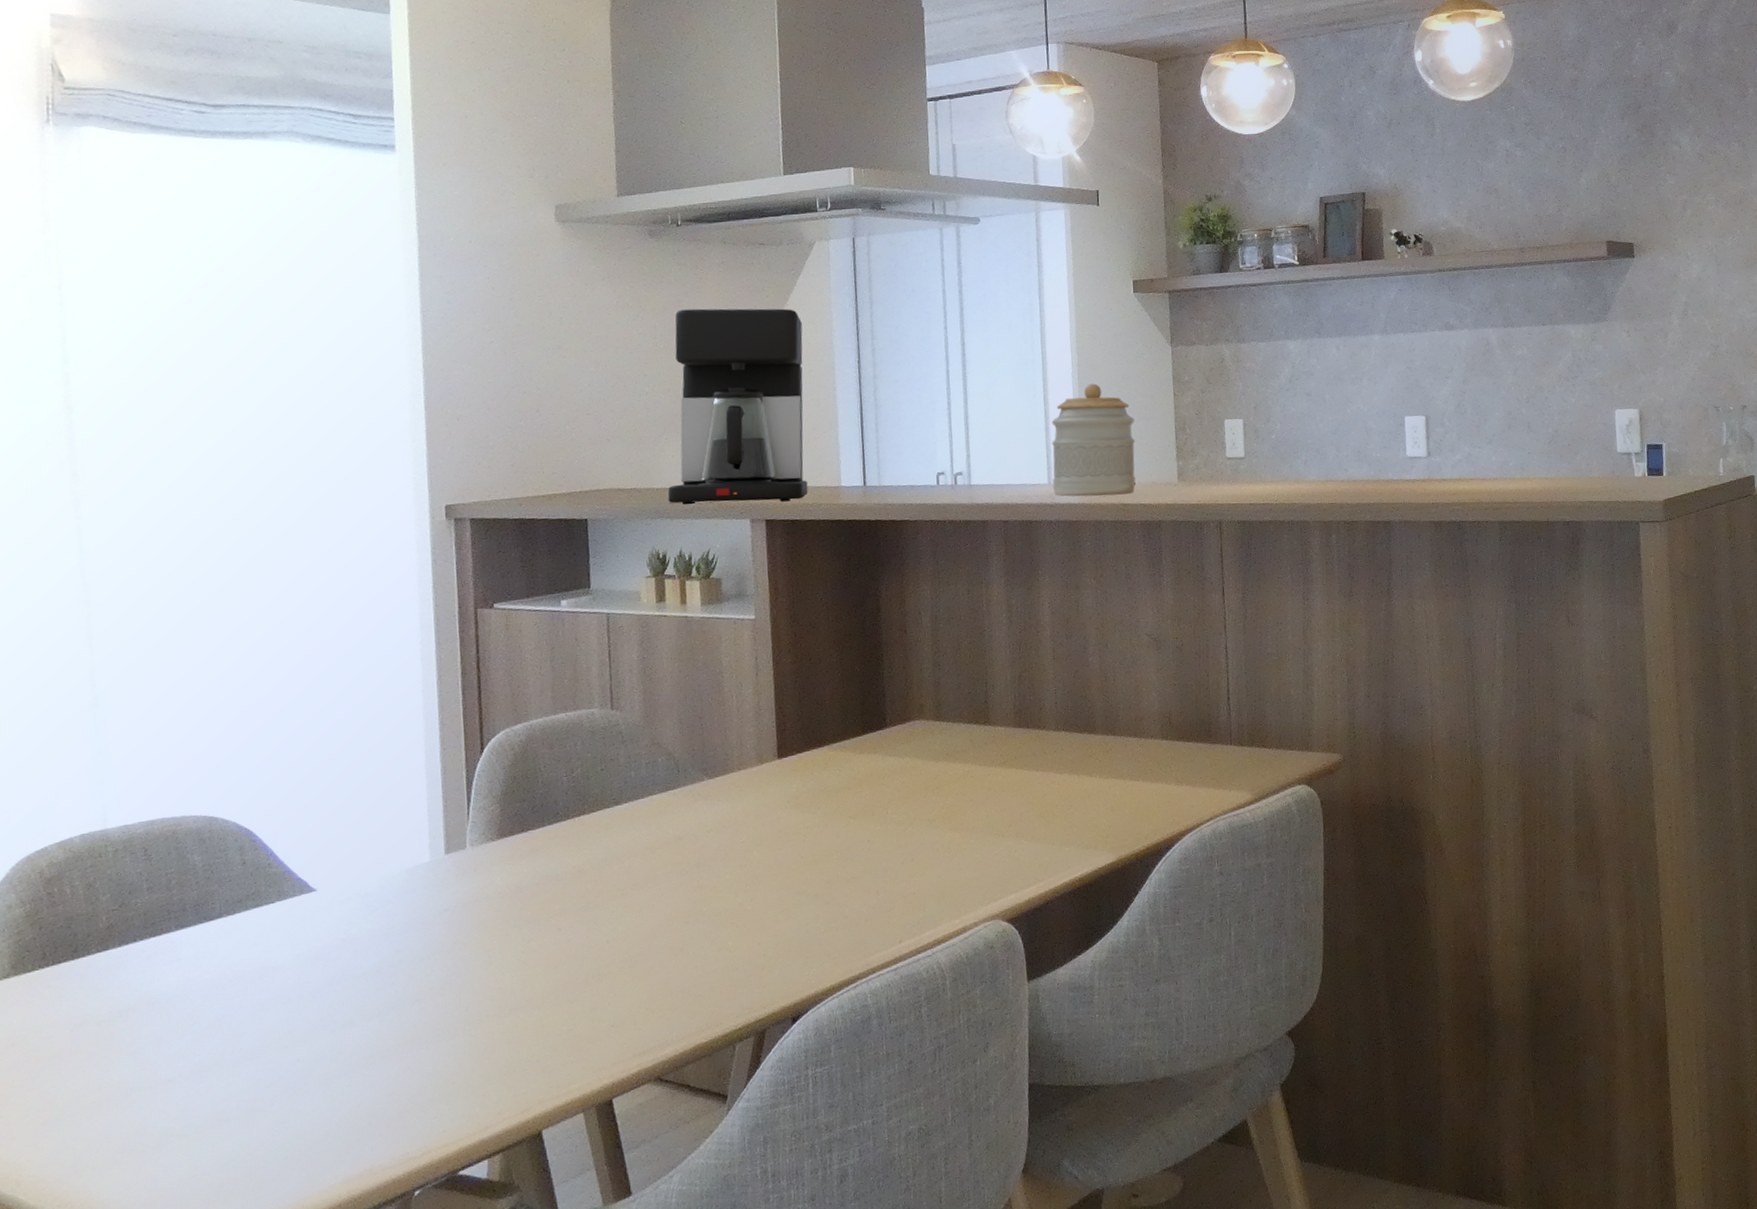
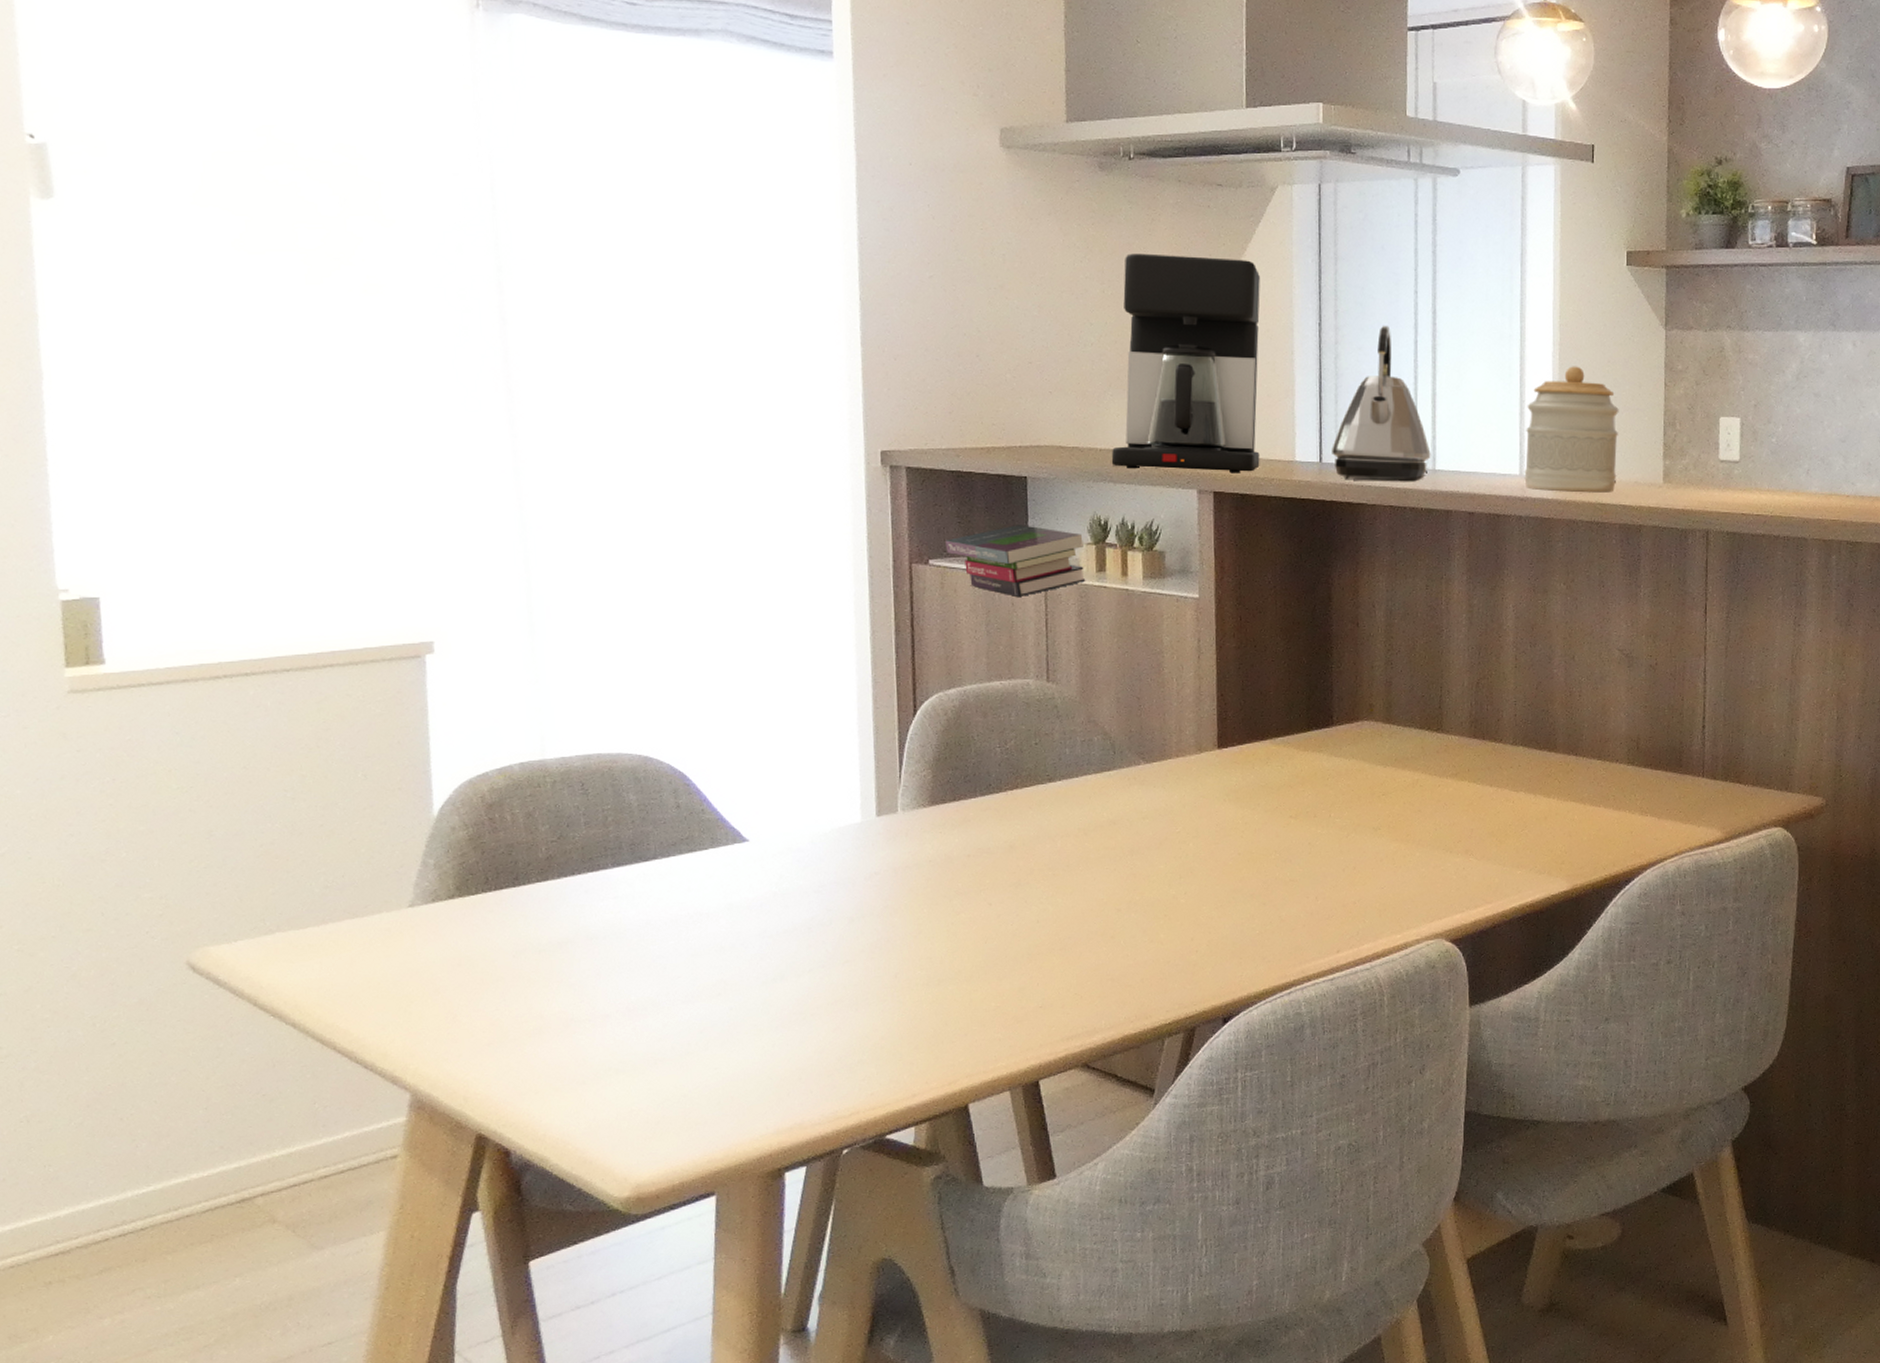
books: none [509,564,645,633] -> present [945,525,1085,598]
kettle: none [874,358,967,500] -> present [1332,325,1431,482]

